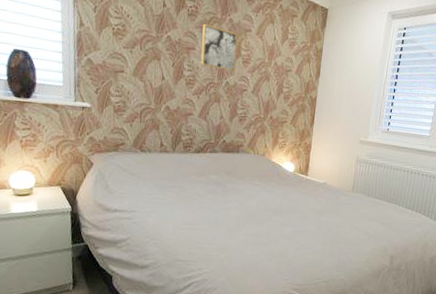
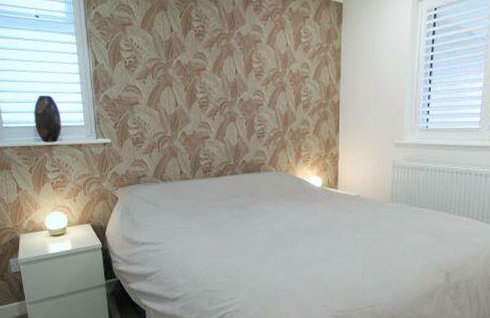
wall art: present [200,23,239,72] -> none [211,41,249,88]

